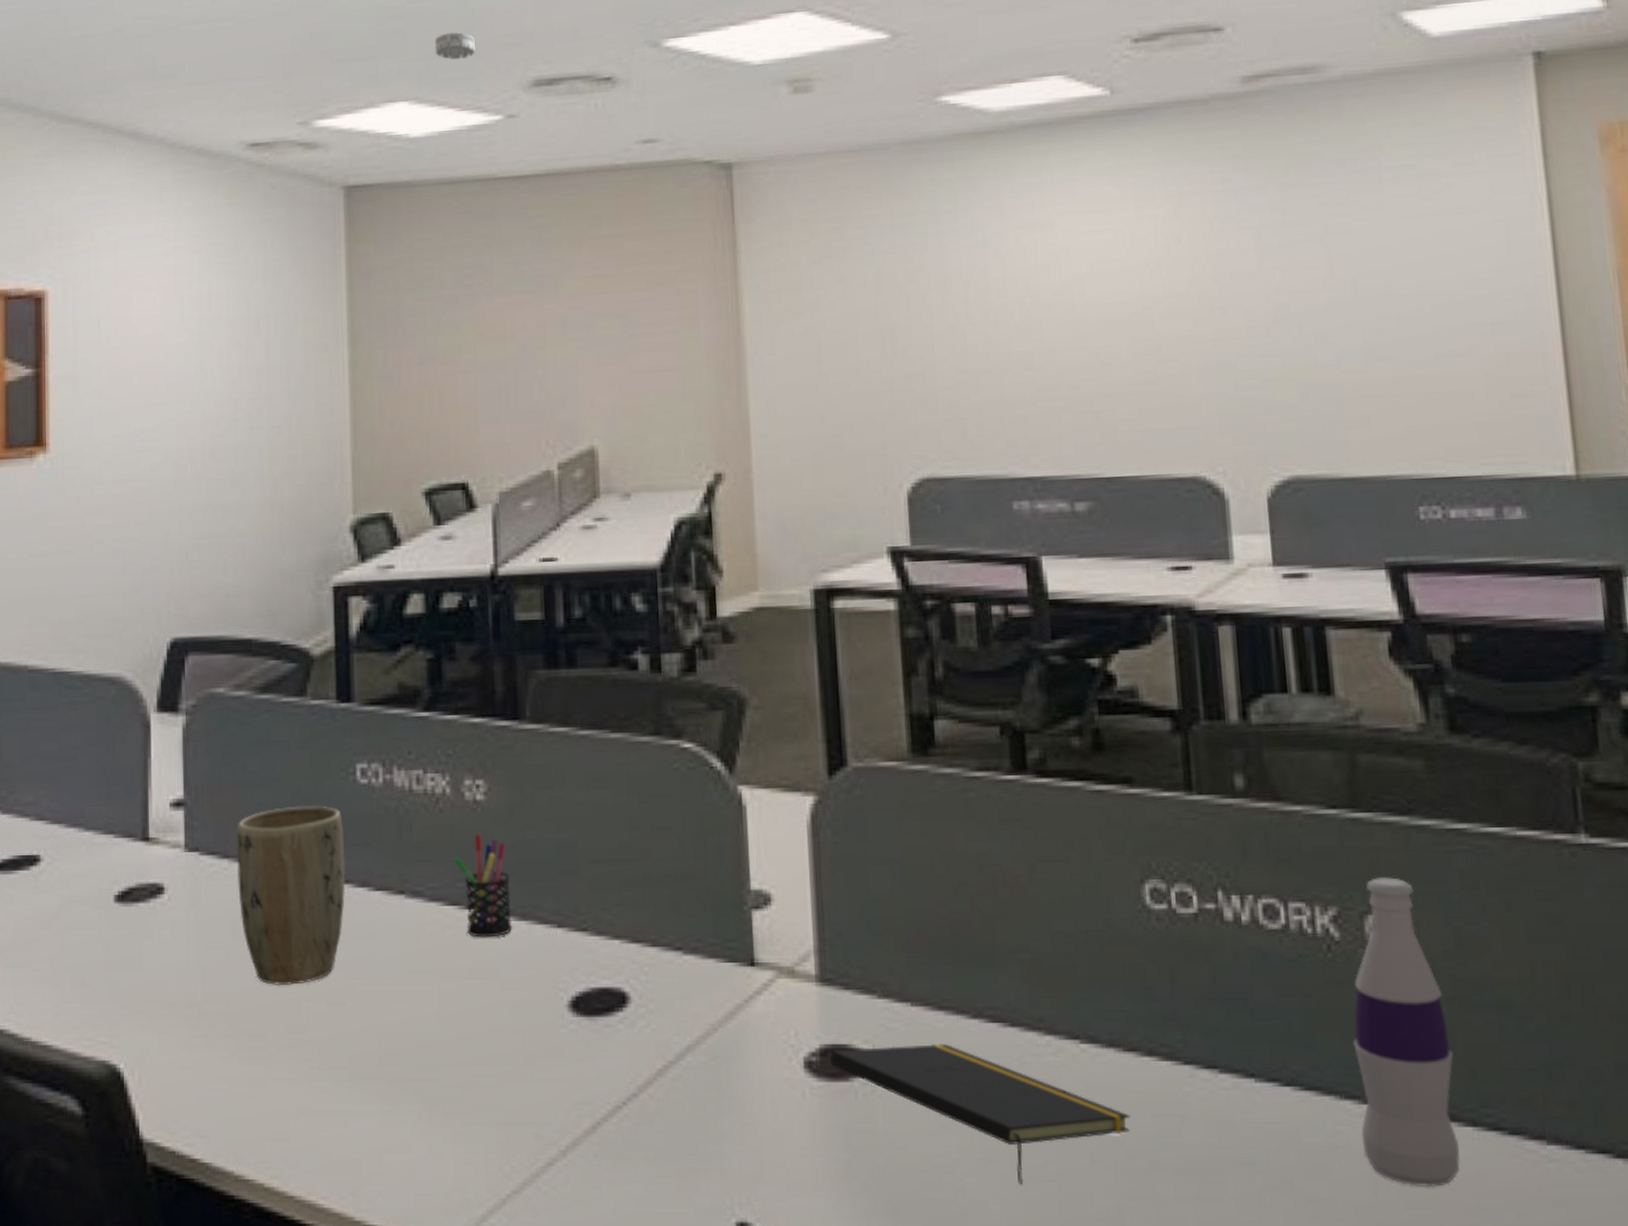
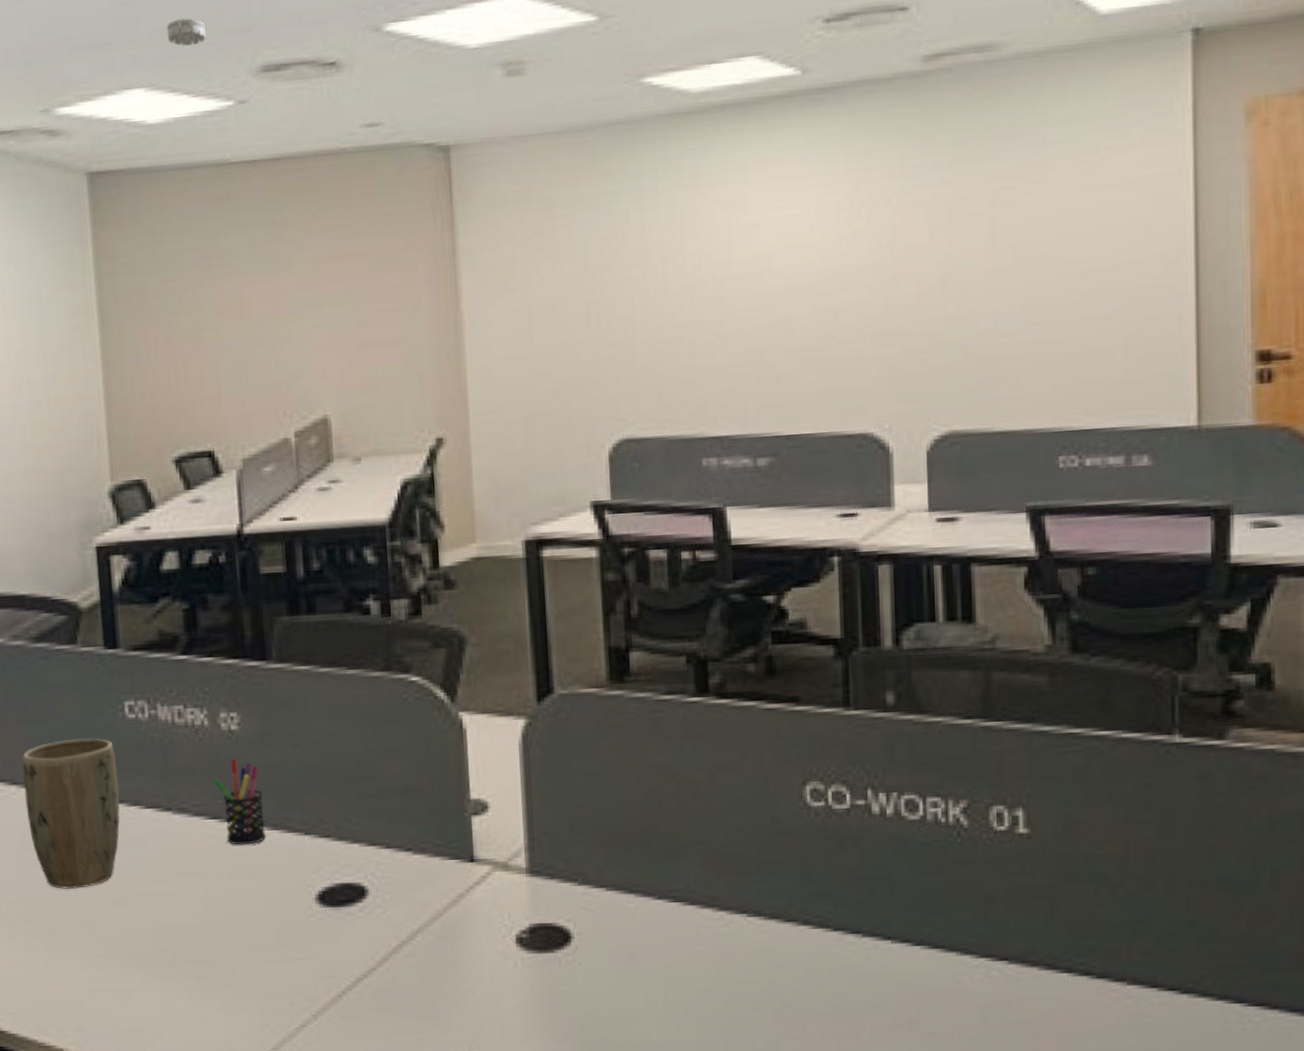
notepad: present [830,1044,1131,1185] -> none [538,921,788,1030]
bottle: present [1353,876,1460,1188] -> none [974,774,1056,1022]

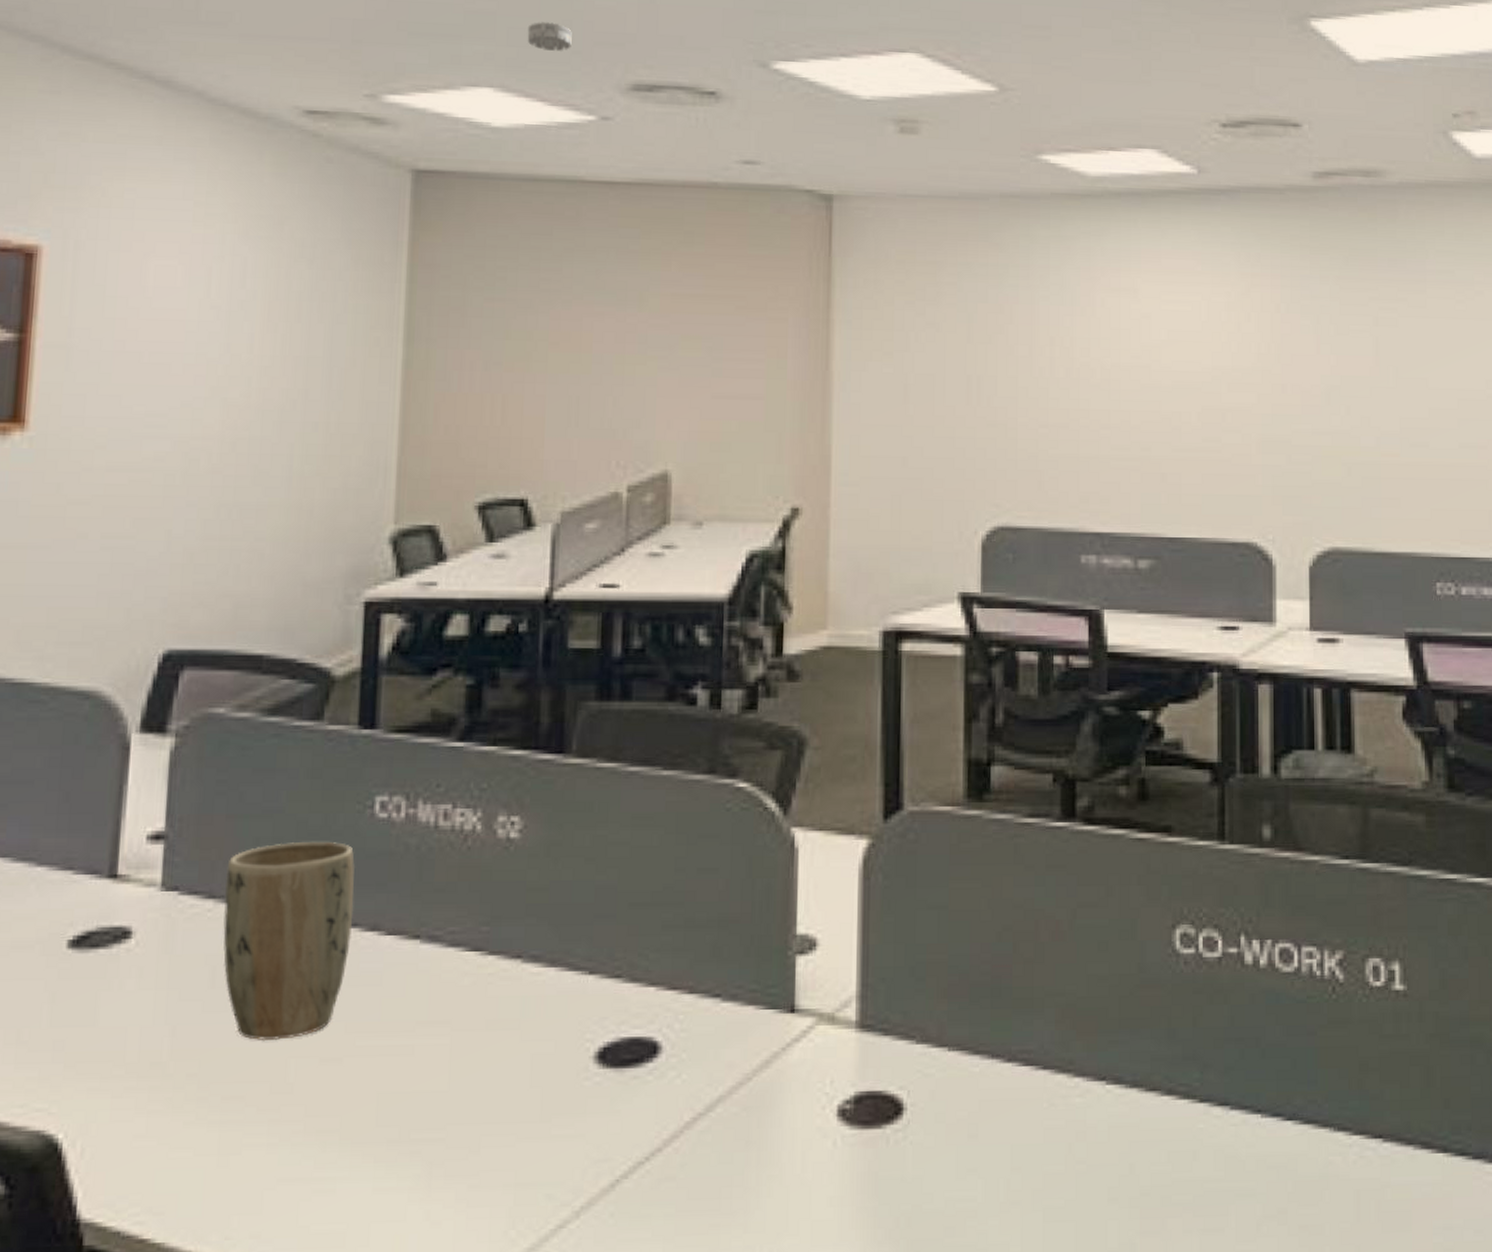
pen holder: present [212,758,267,845] -> none [478,874,541,986]

